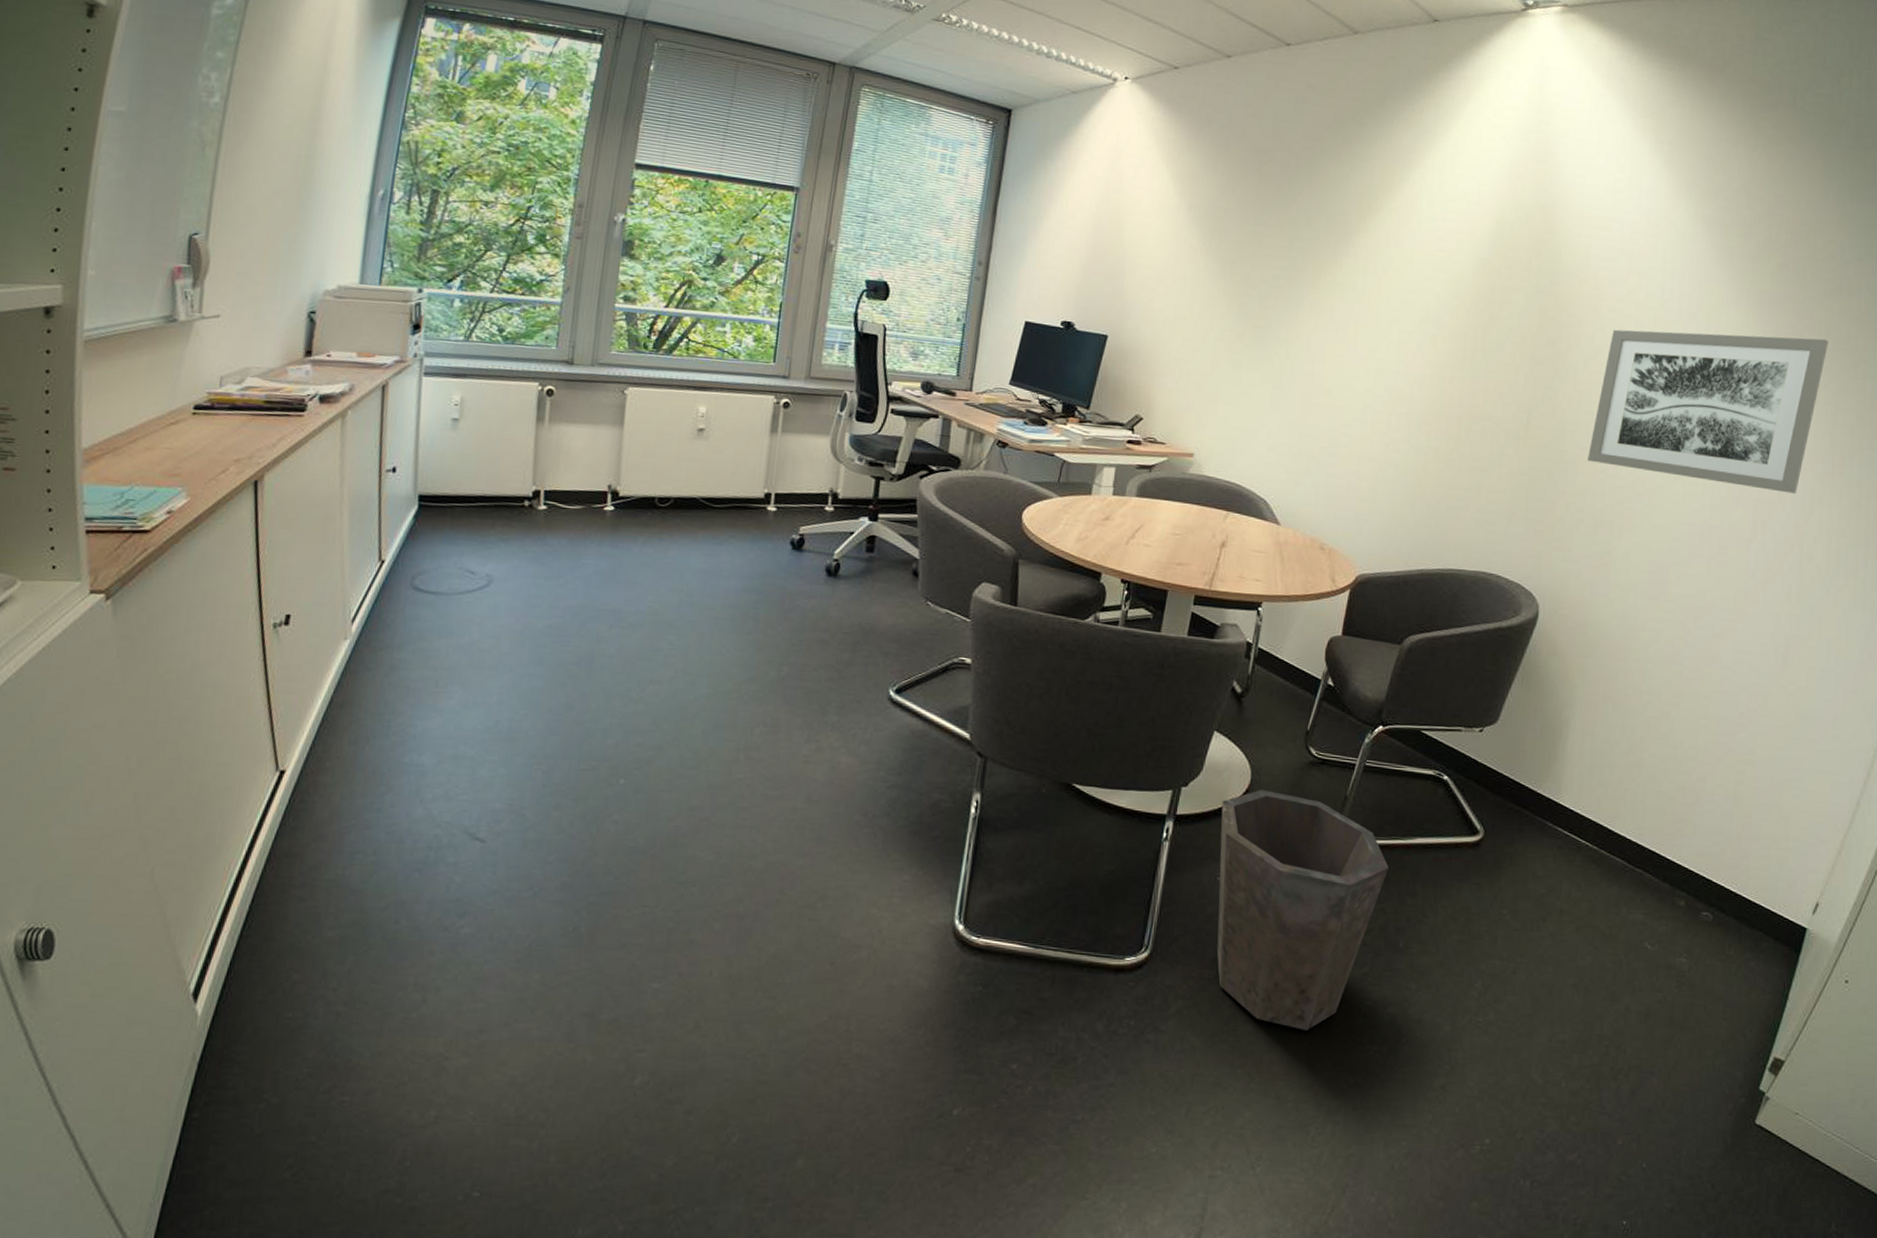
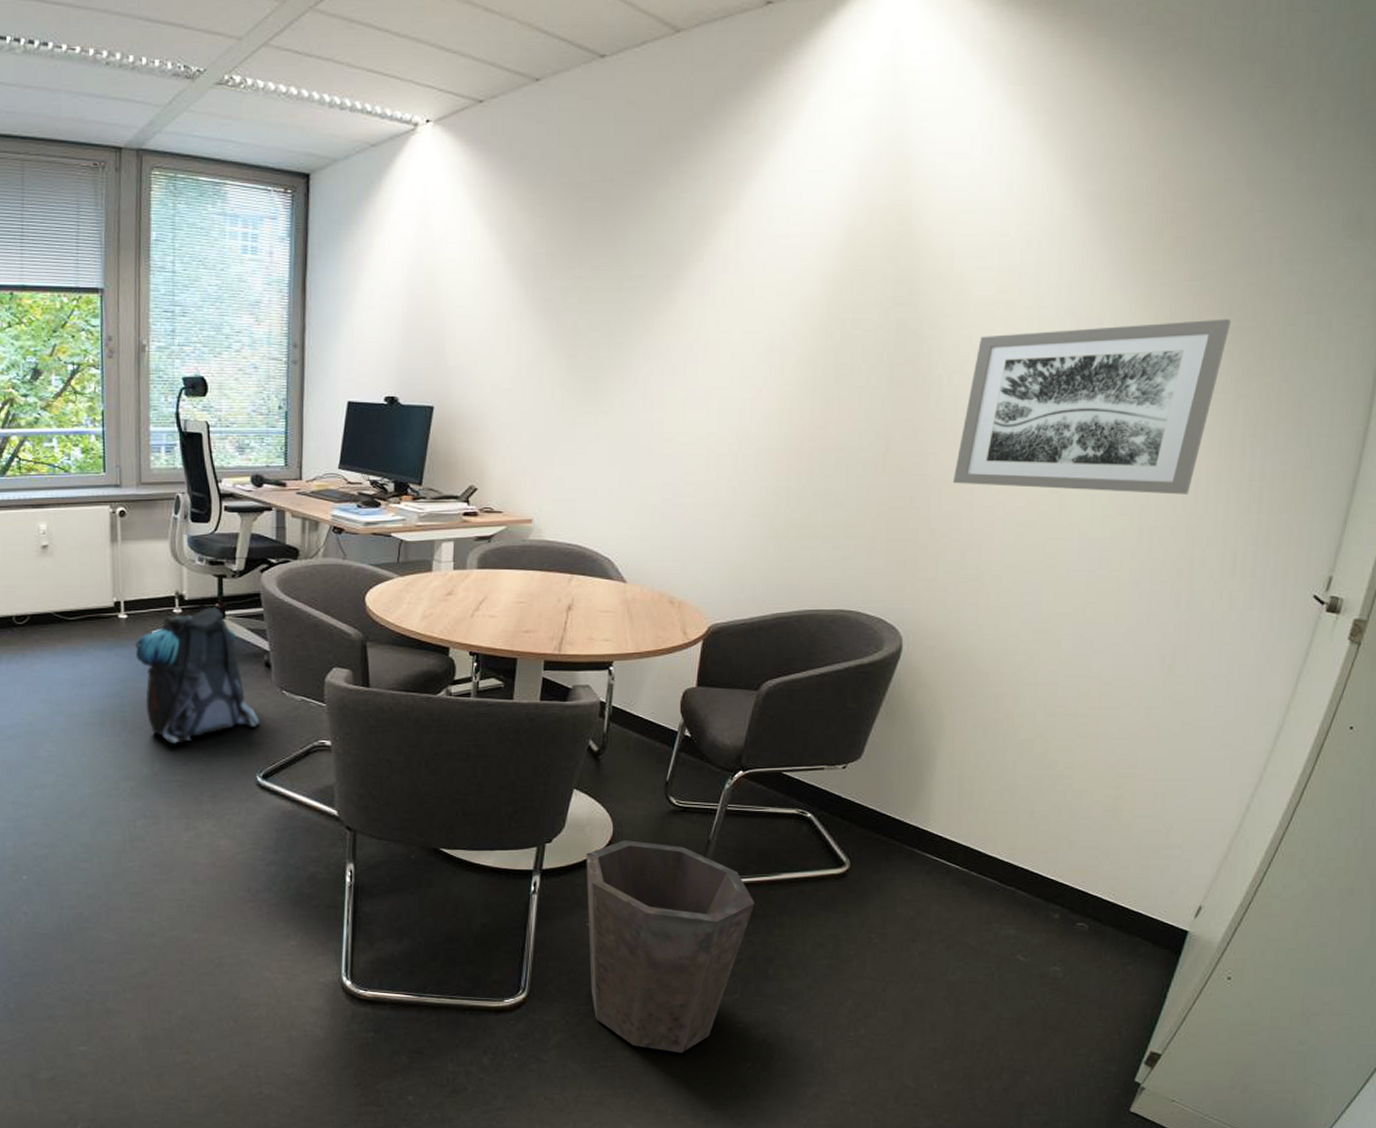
backpack: none [779,508,899,647] -> present [136,607,259,744]

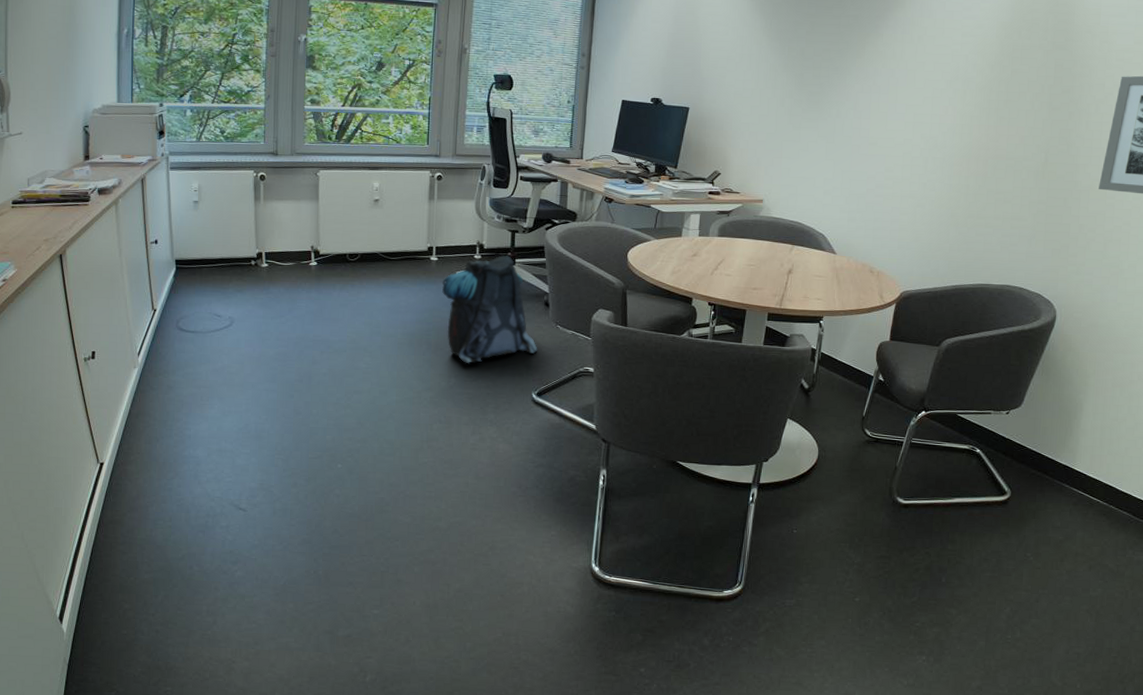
waste bin: present [586,840,755,1053] -> none [795,463,932,645]

